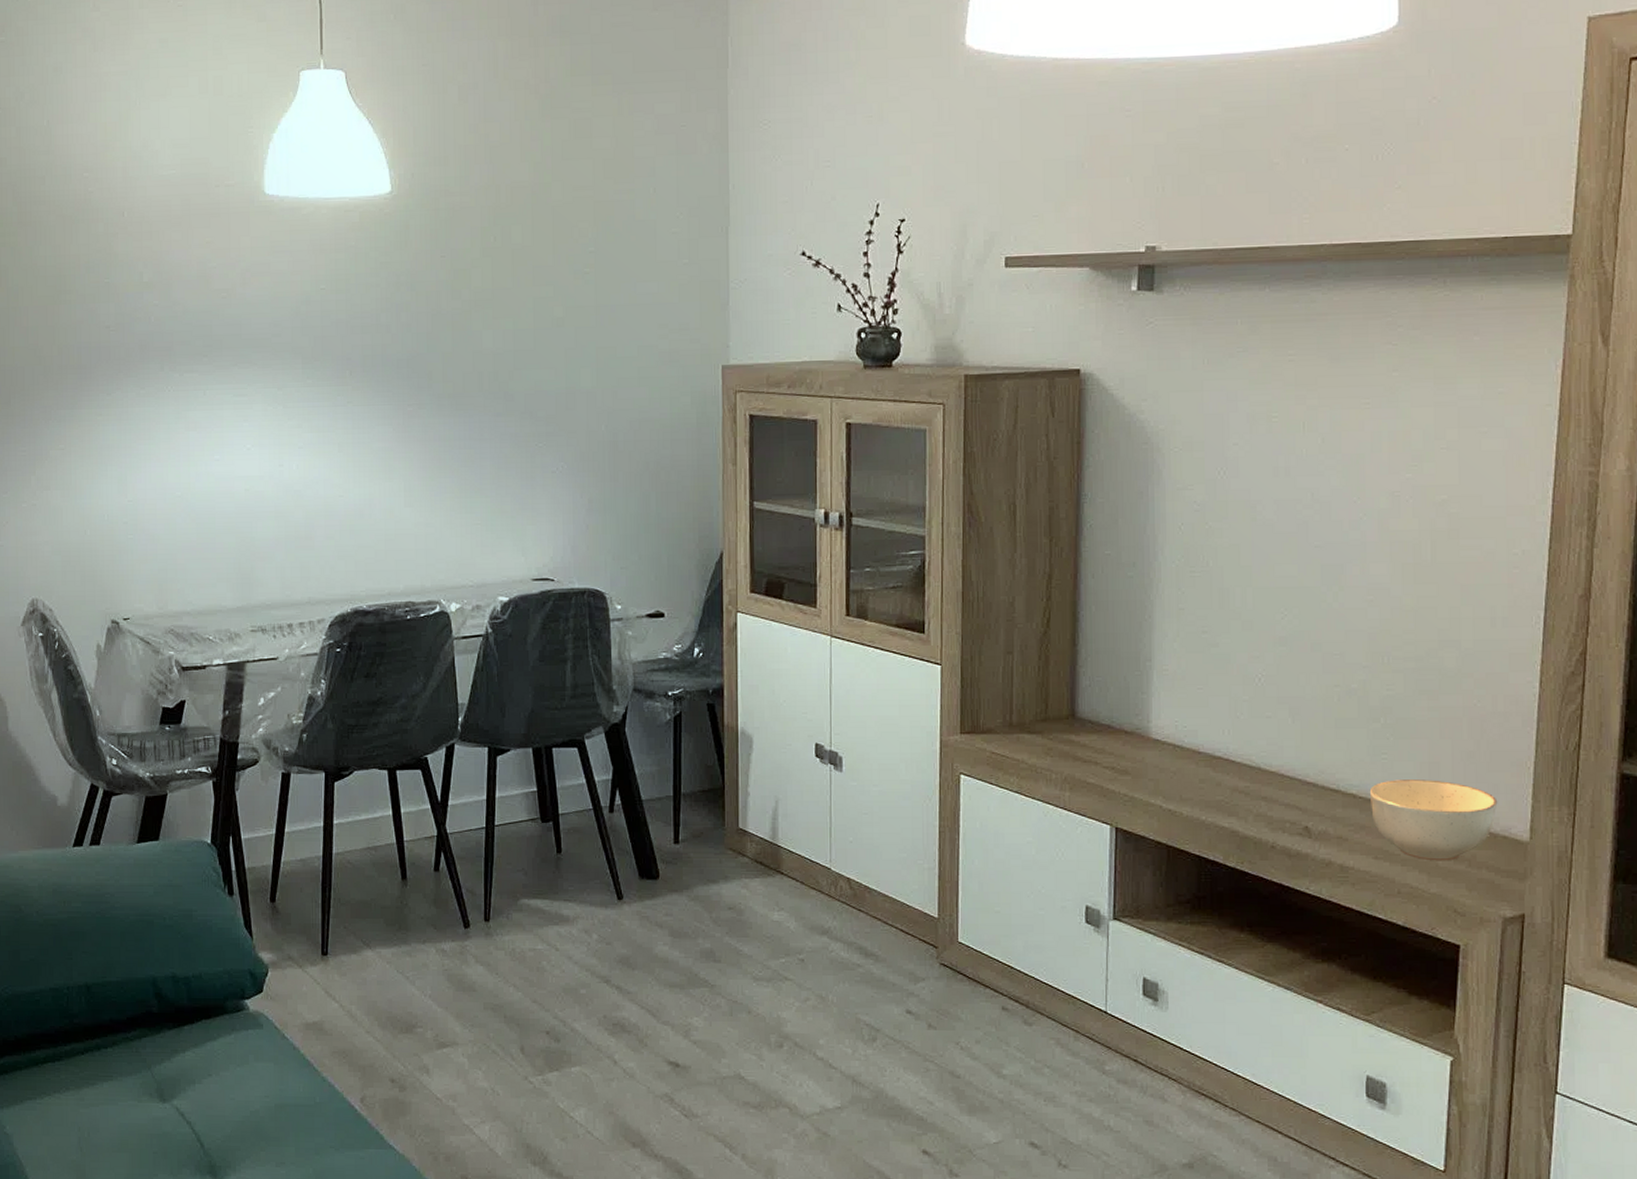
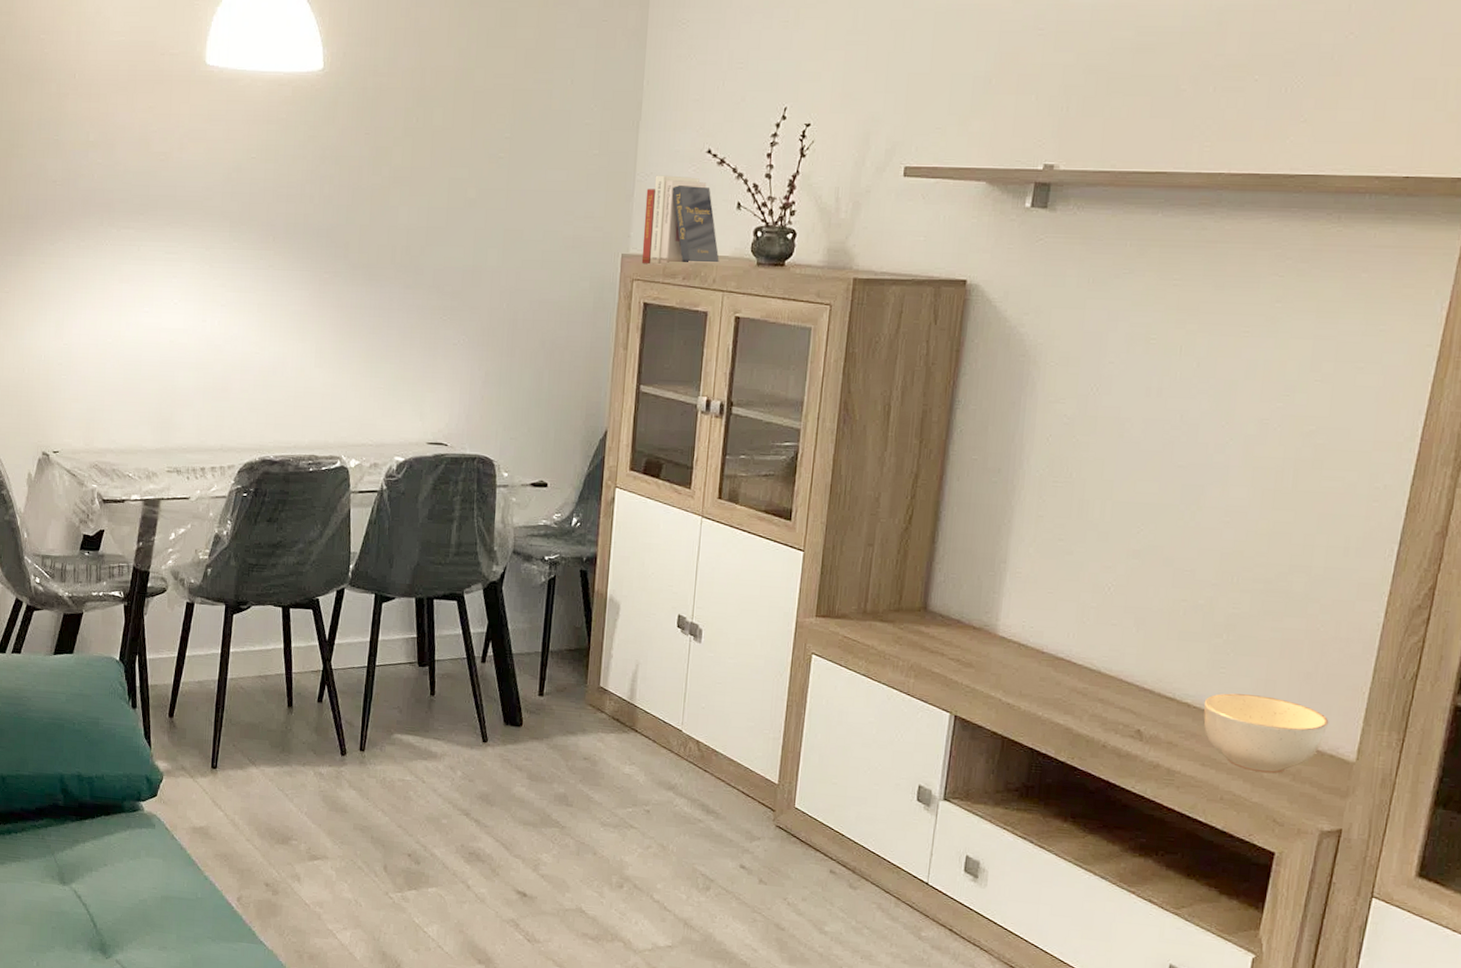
books: none [742,280,824,375] -> present [641,175,719,265]

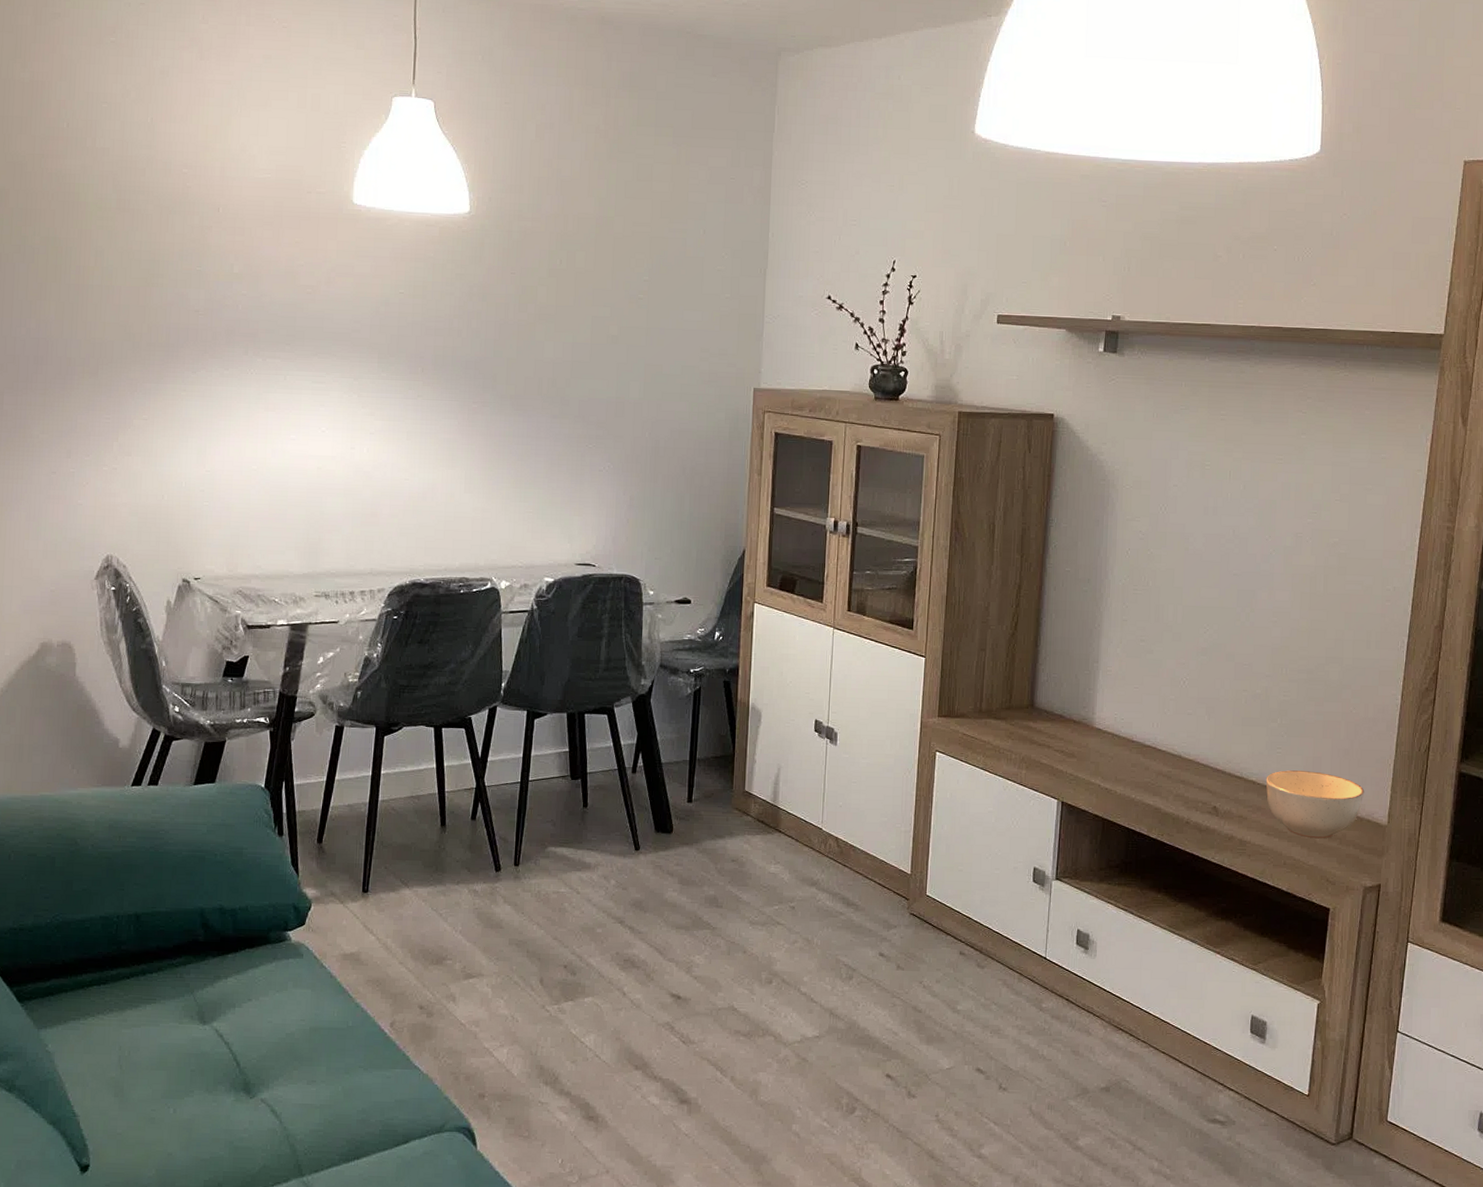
books: present [641,175,719,265] -> none [772,317,841,399]

